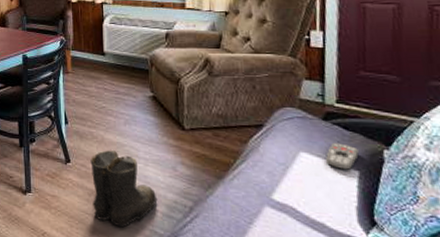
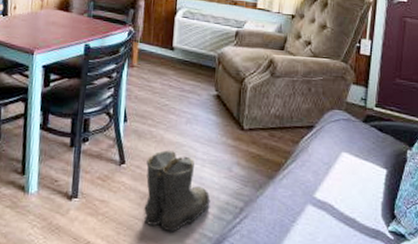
remote control: present [326,142,359,170] -> none [362,143,388,168]

